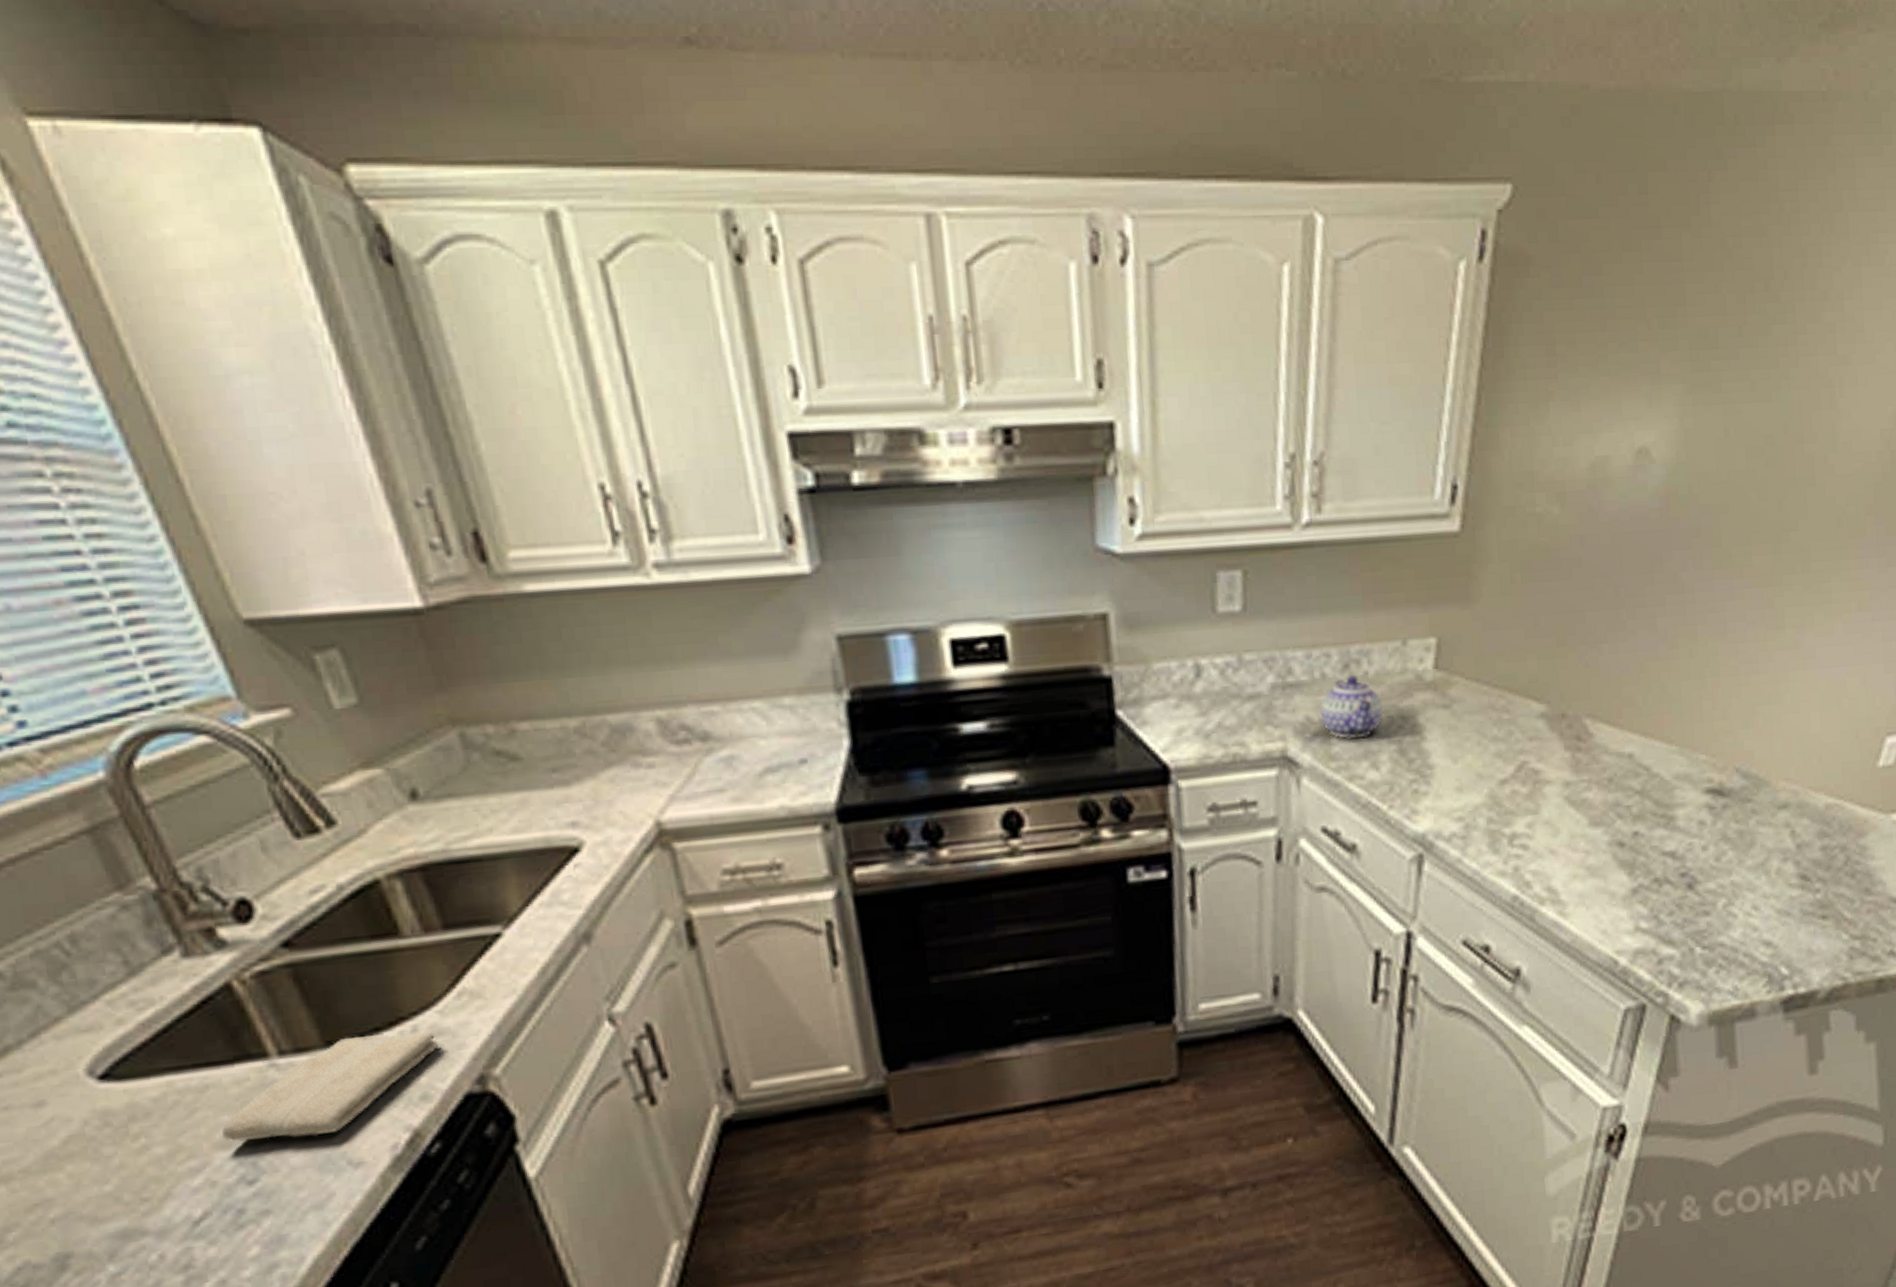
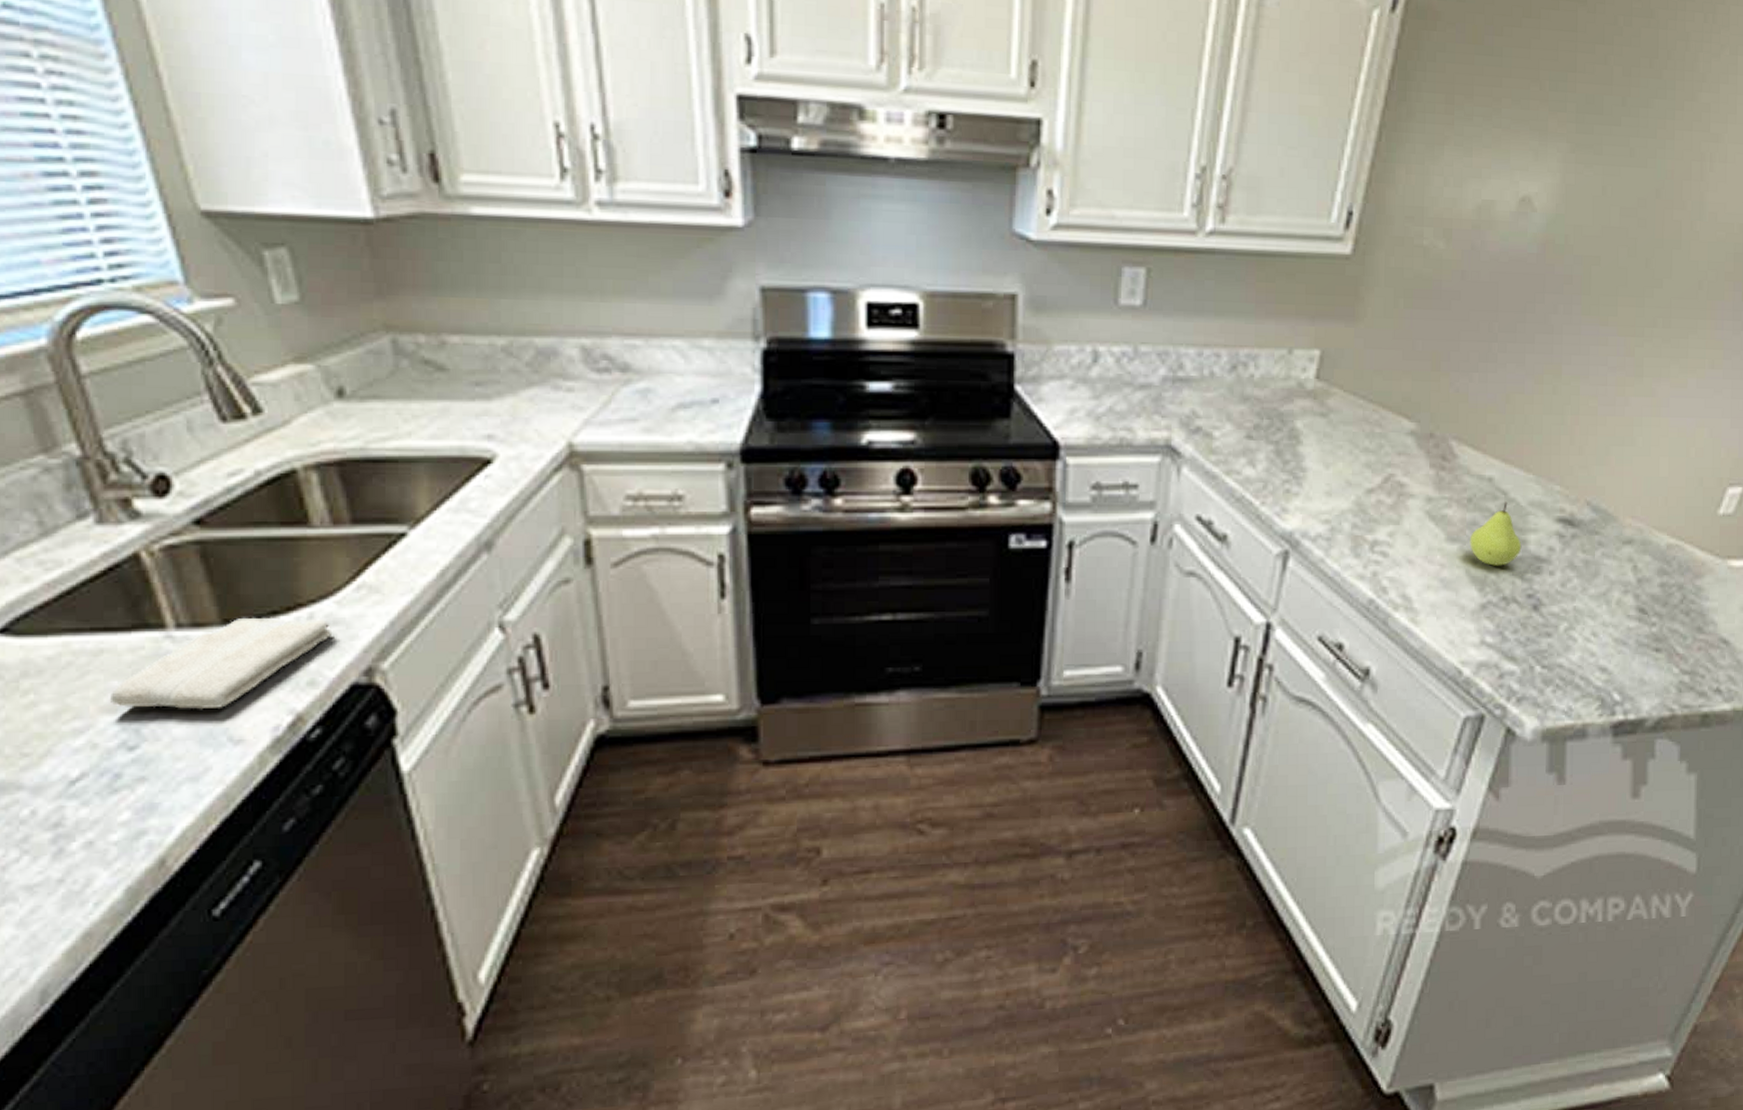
teapot: present [1319,674,1383,739] -> none [1205,375,1264,435]
fruit: none [1614,777,1670,847] -> present [1469,501,1522,566]

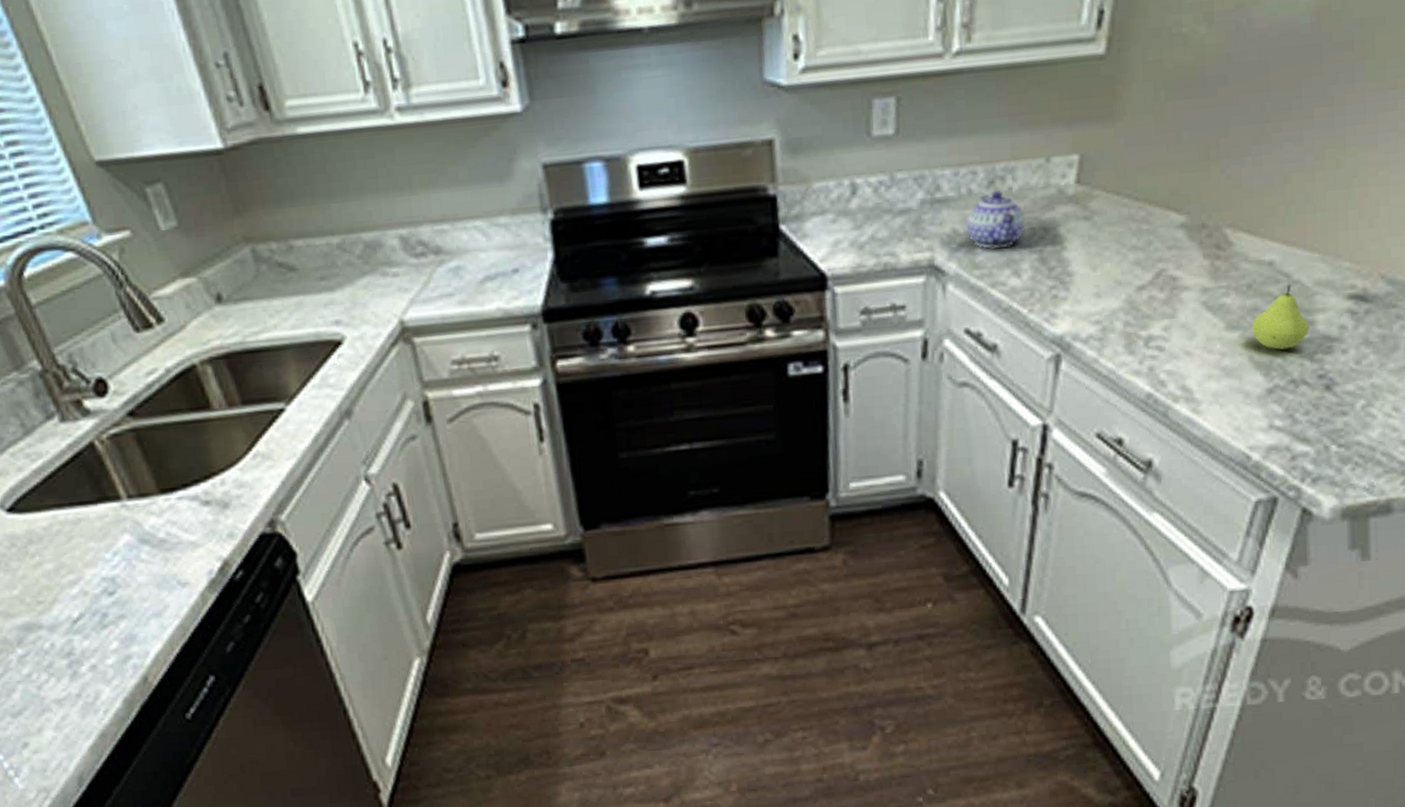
washcloth: present [110,617,333,710] -> none [90,484,241,562]
teapot: none [1205,375,1264,435] -> present [965,190,1025,249]

